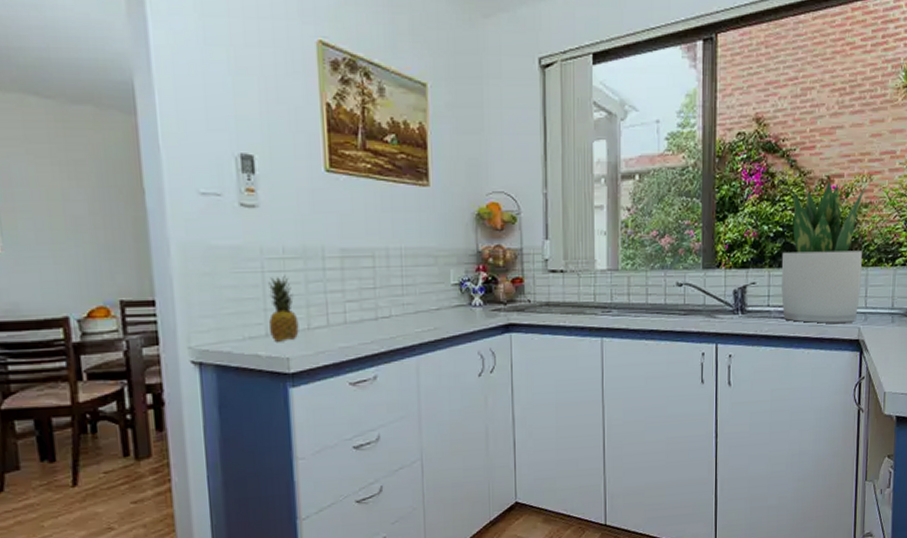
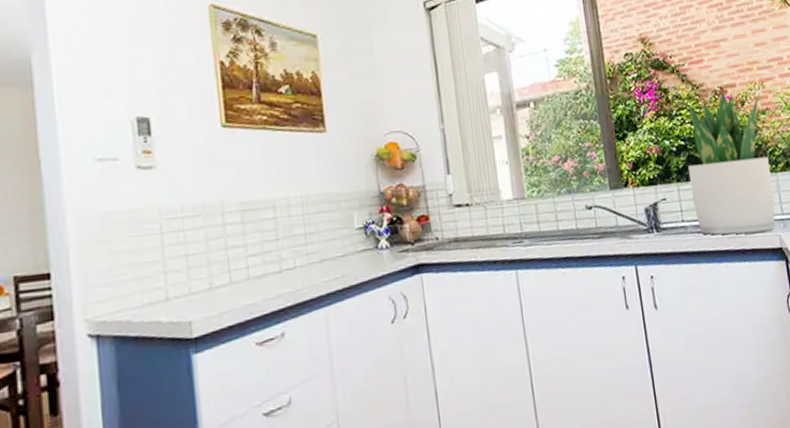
fruit: present [269,275,299,342] -> none [168,235,201,306]

